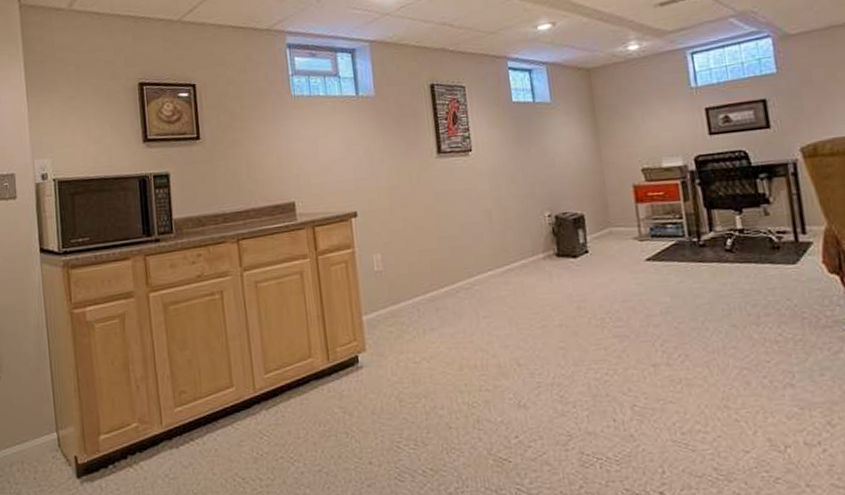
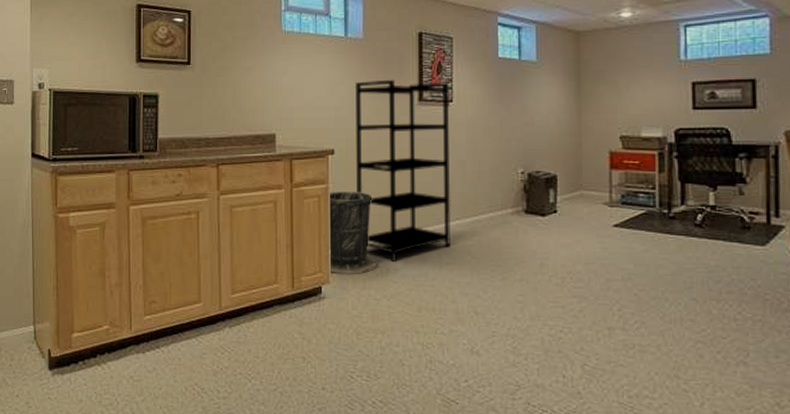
trash can: none [357,252,414,340] -> present [330,192,378,274]
shelving unit: none [371,131,486,321] -> present [354,79,451,262]

